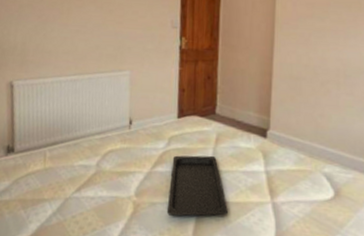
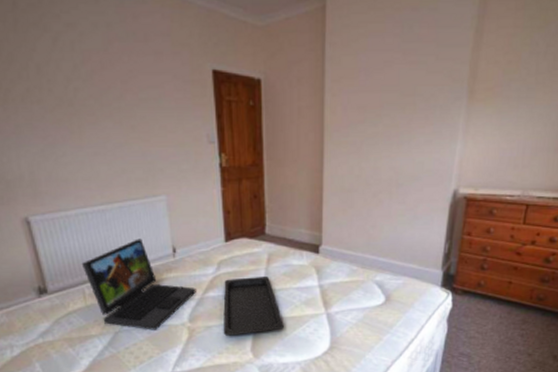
laptop: none [47,108,146,201] -> present [81,239,196,330]

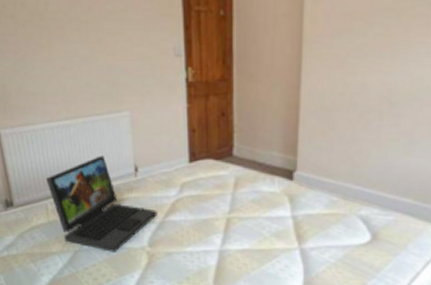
serving tray: present [223,275,284,336] -> none [184,201,251,265]

